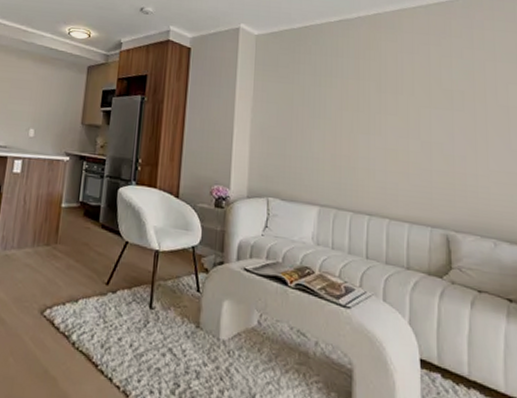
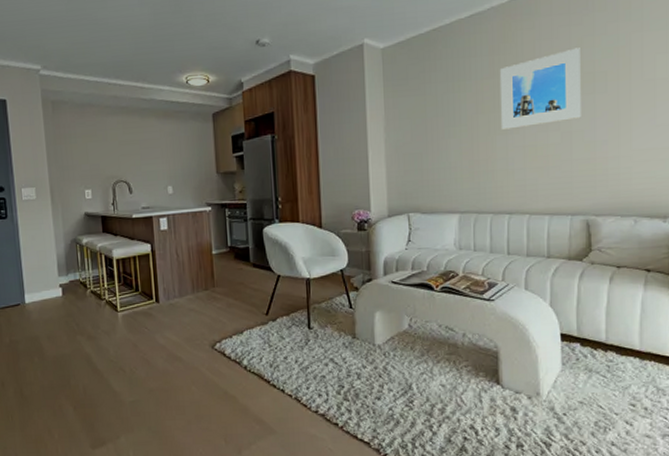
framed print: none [363,65,440,131] -> present [499,48,581,130]

